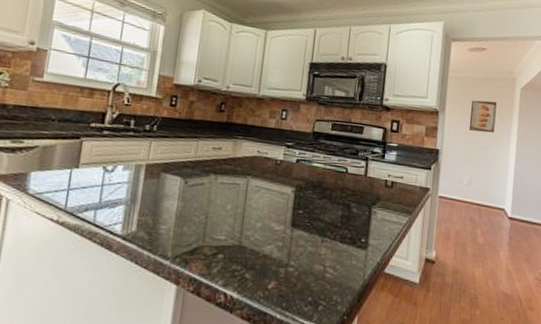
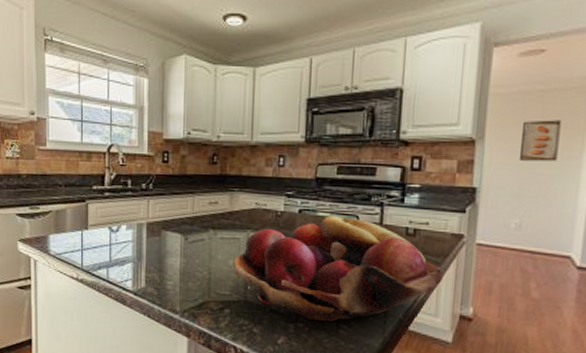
fruit basket: none [231,166,413,265] -> present [233,216,443,321]

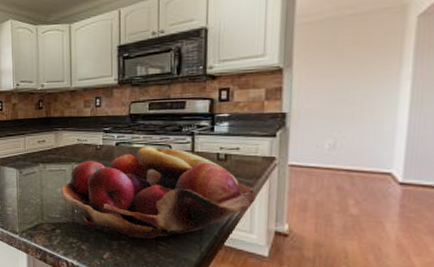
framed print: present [518,120,561,162] -> none [329,41,375,84]

